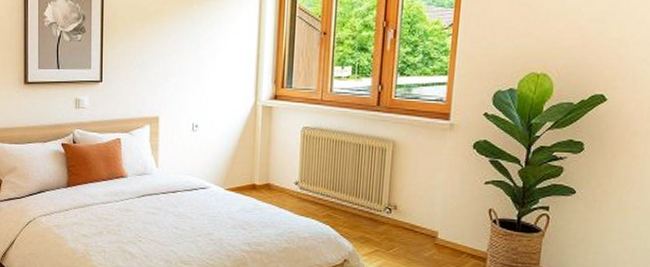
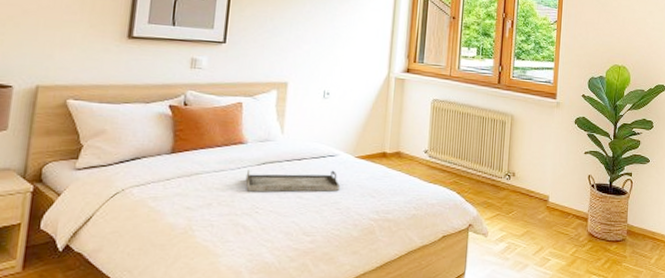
serving tray: none [128,201,213,223] -> present [245,169,341,192]

